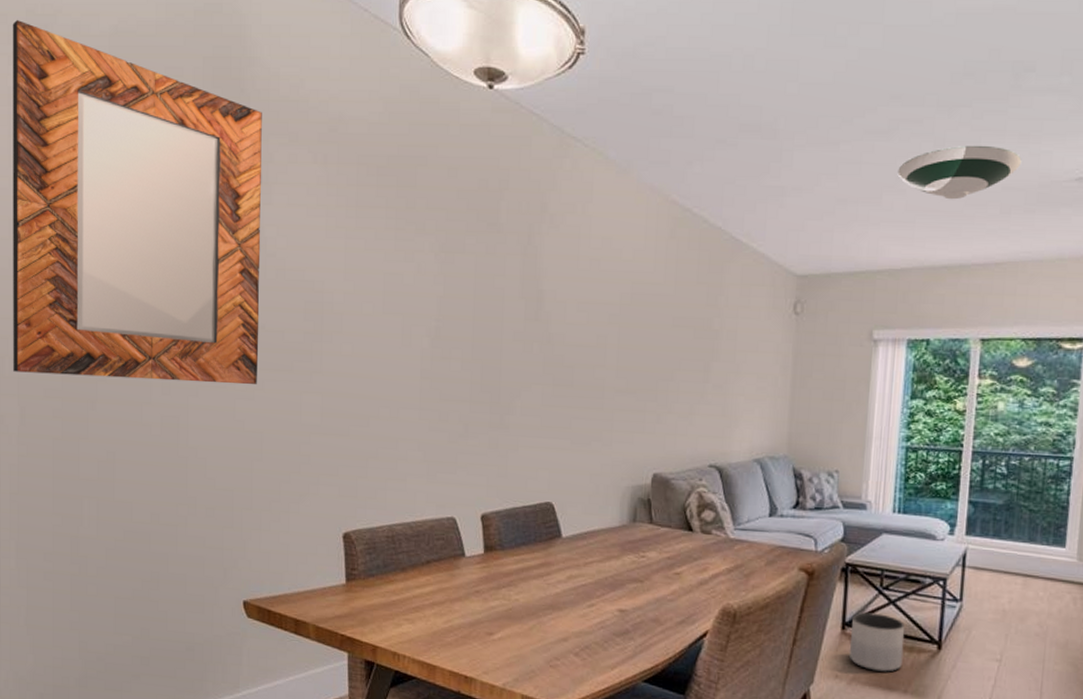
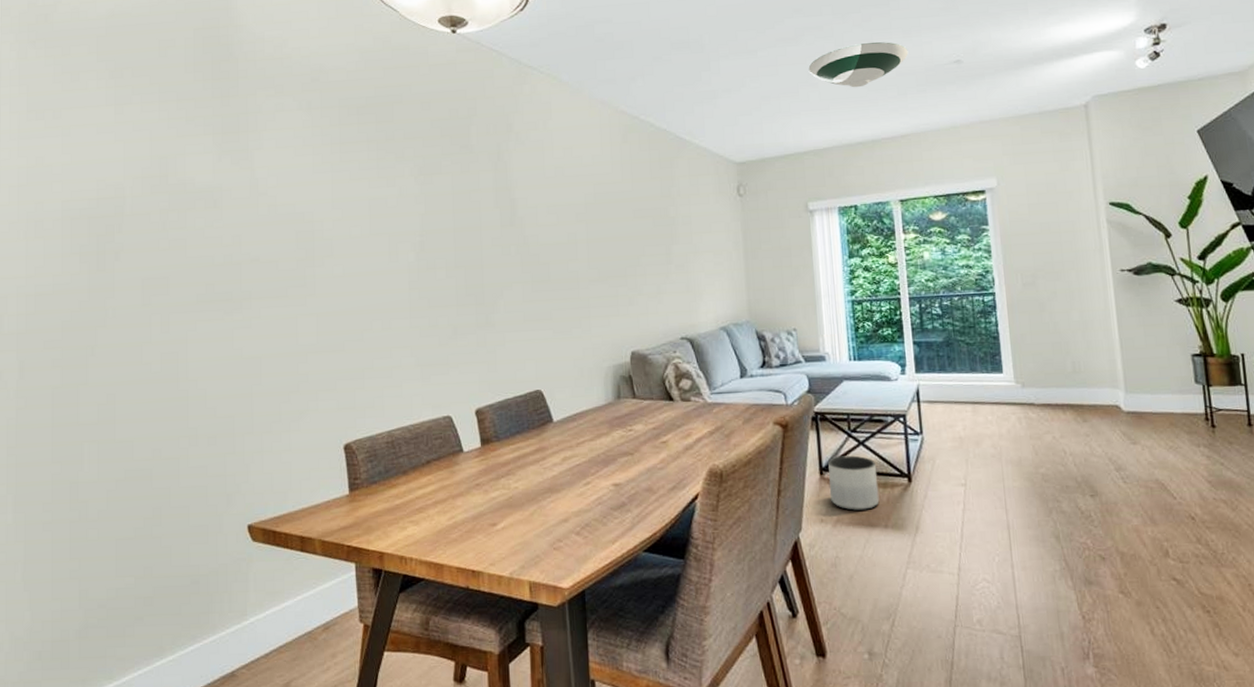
home mirror: present [12,19,262,384] -> none [12,11,254,328]

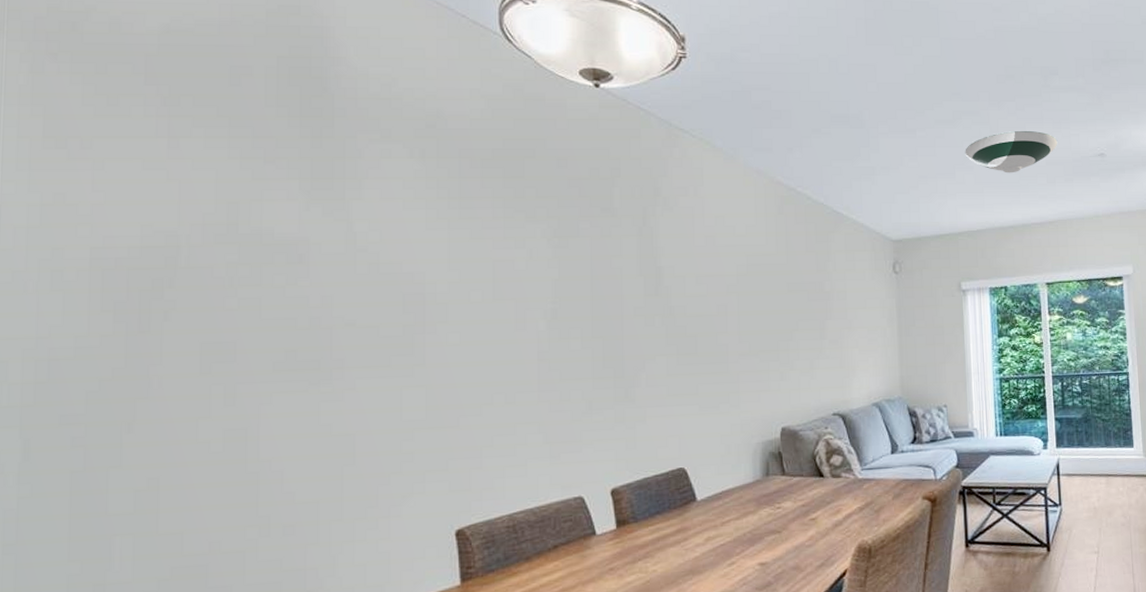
planter: present [828,455,880,511] -> none [974,527,1021,581]

